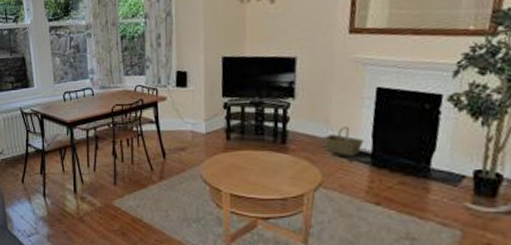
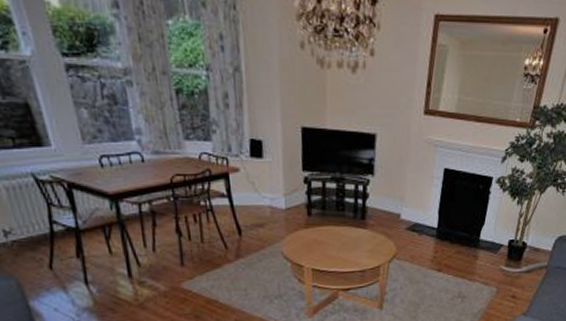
basket: present [322,125,364,157] -> none [398,202,432,231]

